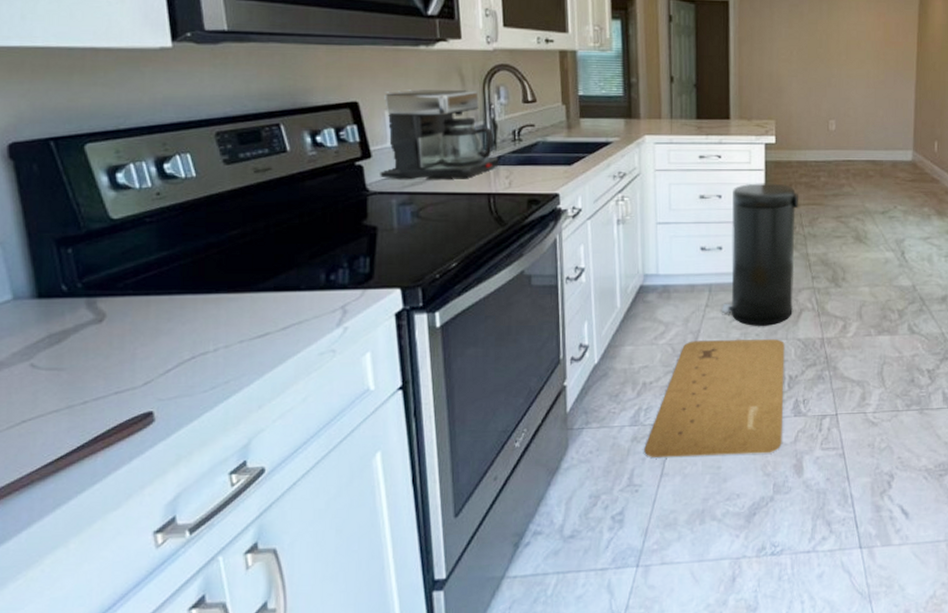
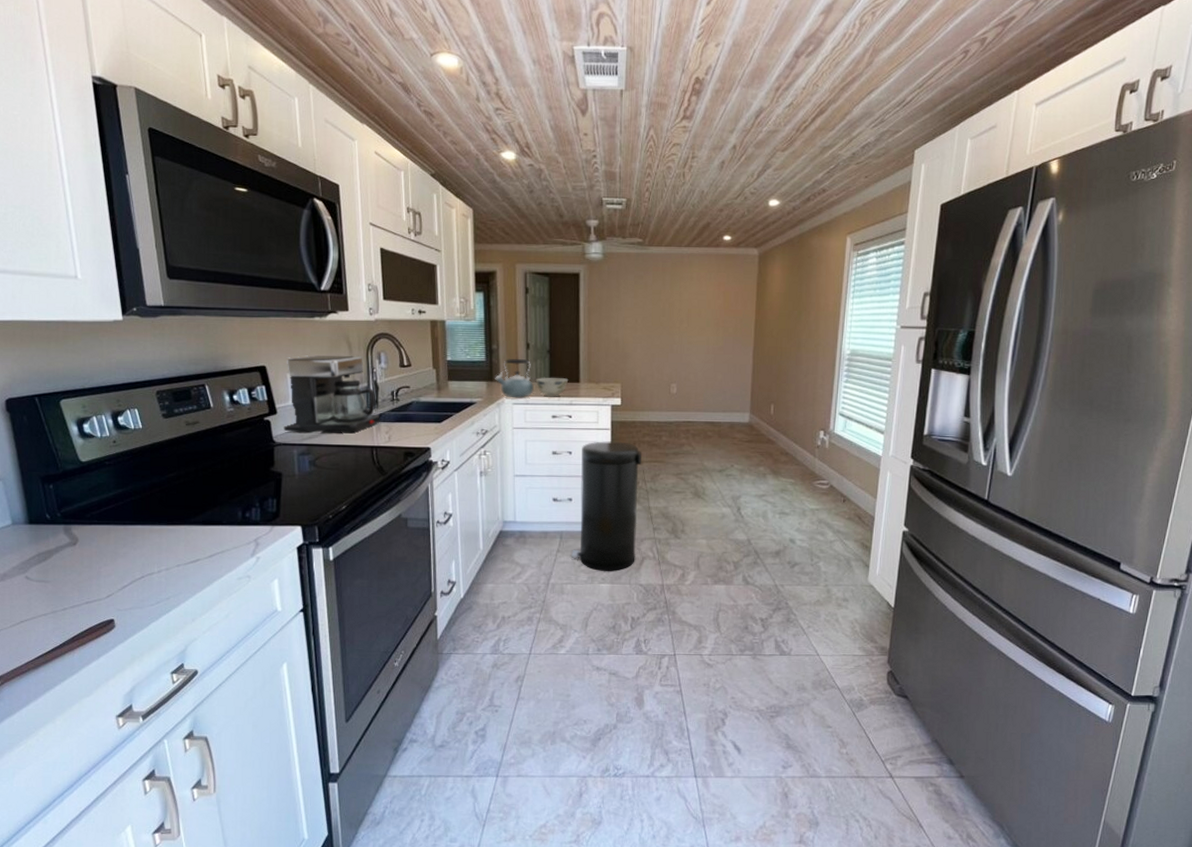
kettle: none [634,93,680,137] -> present [495,359,535,398]
doormat: present [644,339,785,458] -> none [503,582,628,686]
bowl: none [680,113,718,135] -> present [535,377,569,397]

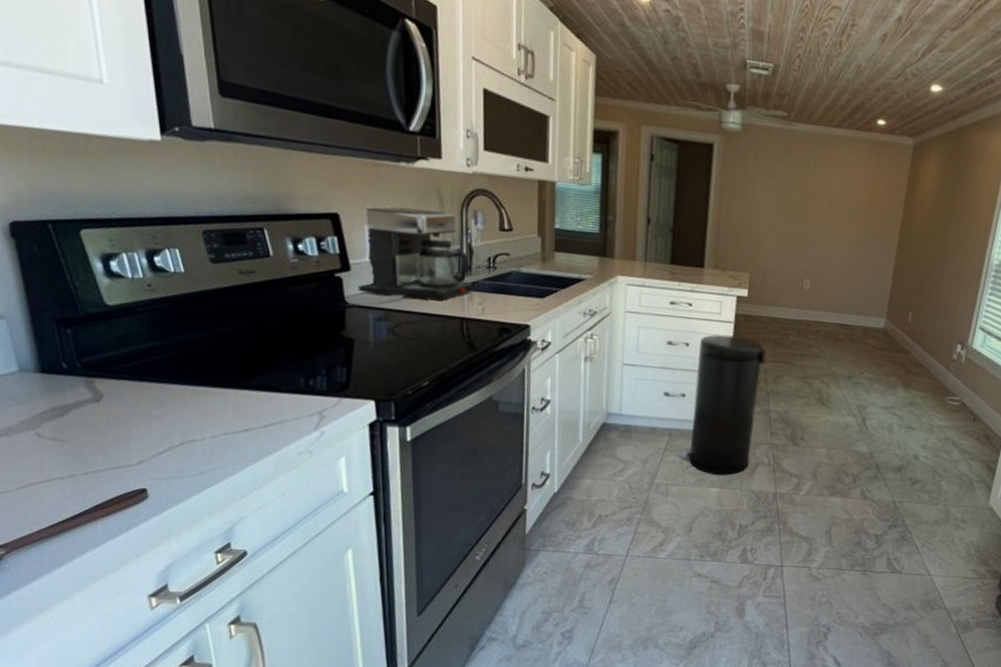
kettle: present [495,359,535,398] -> none [608,233,653,279]
bowl: present [535,377,569,397] -> none [654,257,692,282]

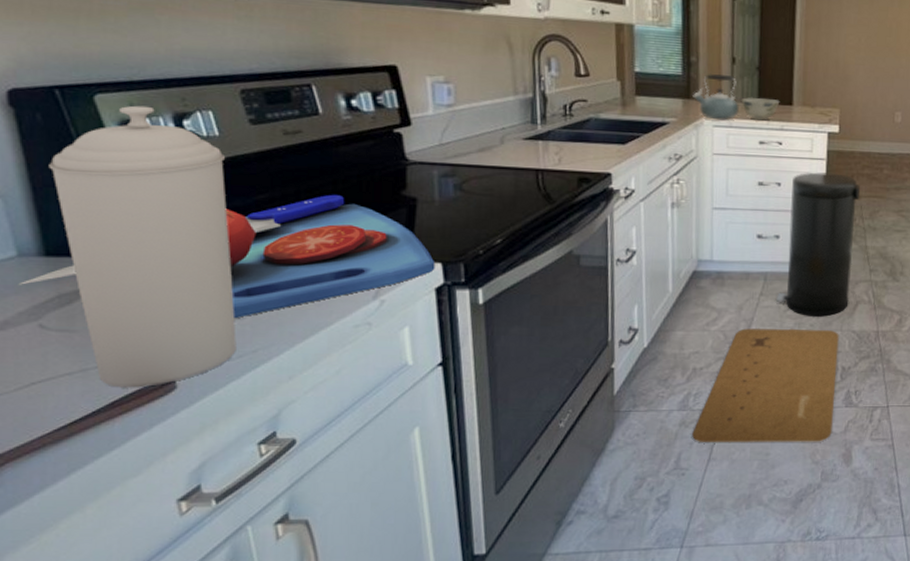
chopping board: none [19,331,369,440] -> present [18,194,436,319]
canister: none [43,241,198,495] -> present [49,105,237,388]
coffee maker: present [357,205,473,300] -> none [419,55,549,152]
doormat: none [596,481,738,594] -> present [692,328,839,442]
kettle: none [608,233,653,279] -> present [693,74,740,120]
bowl: none [654,257,692,282] -> present [741,97,780,121]

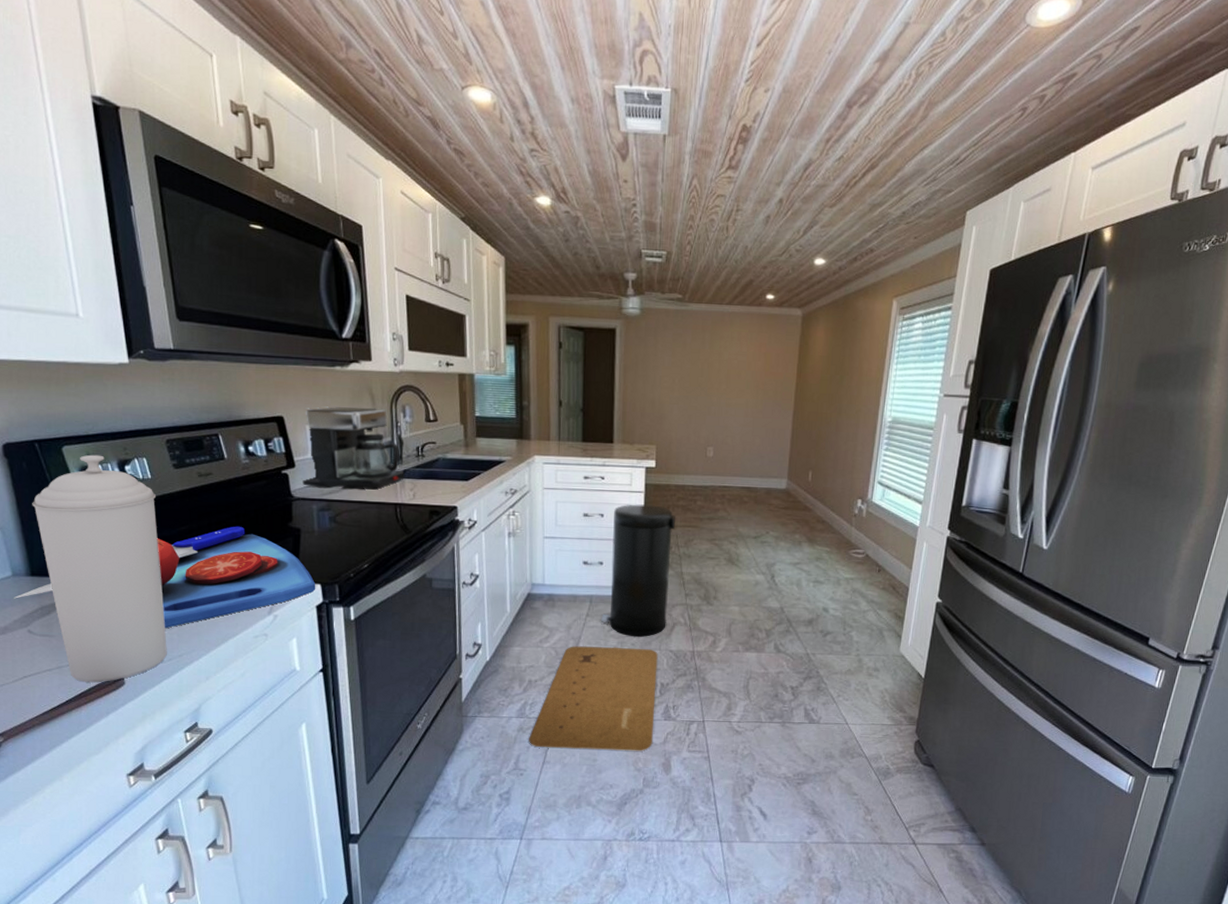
coffee maker: none [419,55,549,152] -> present [301,406,405,489]
kettle: present [693,74,740,120] -> none [525,416,567,458]
bowl: present [741,97,780,121] -> none [567,436,602,458]

